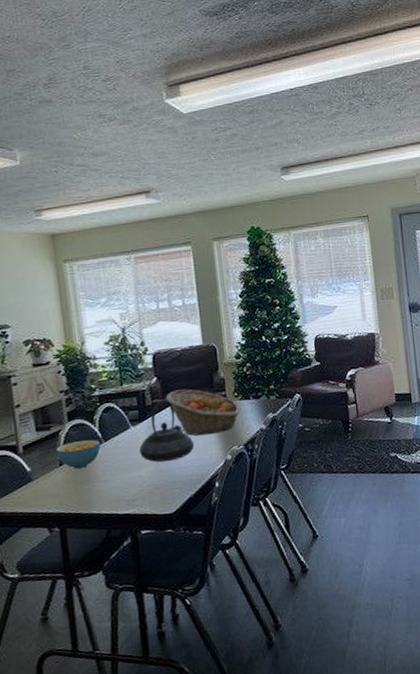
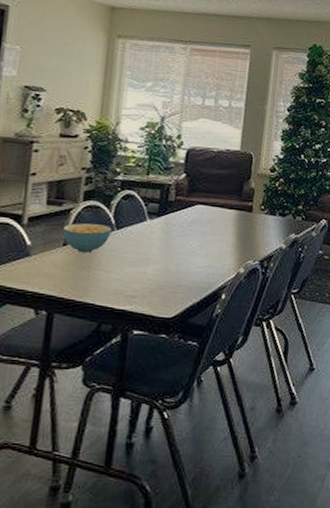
teapot: present [139,399,194,462] -> none [151,197,209,263]
fruit basket: present [165,389,241,436] -> none [190,191,264,244]

